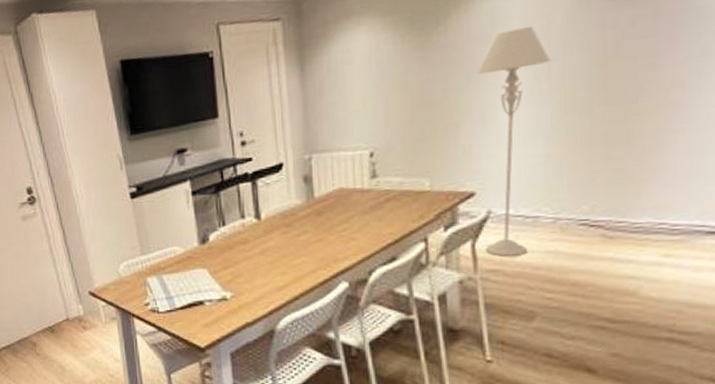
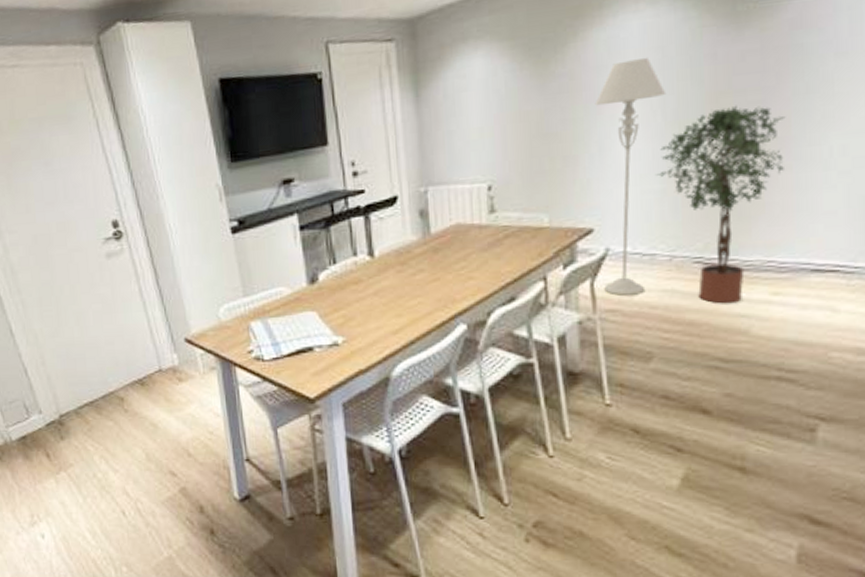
potted tree: none [540,69,680,266] -> present [656,105,786,304]

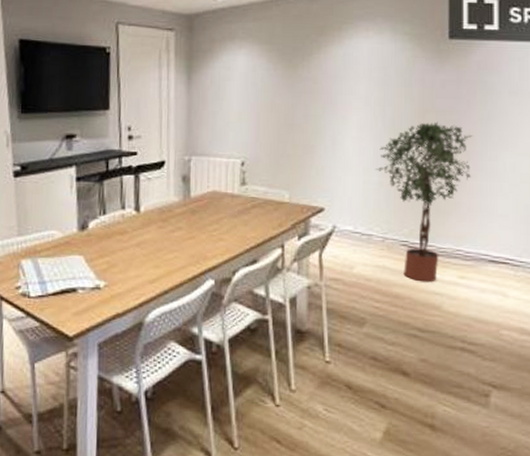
floor lamp: present [594,57,667,296] -> none [330,74,386,268]

